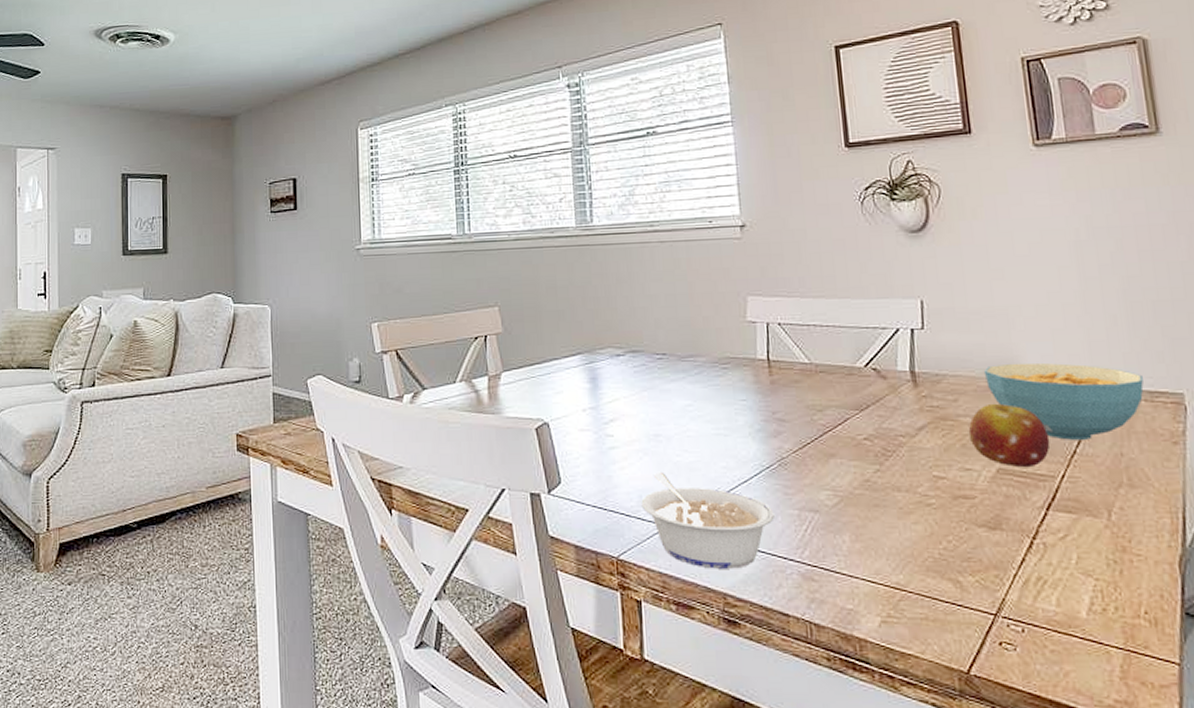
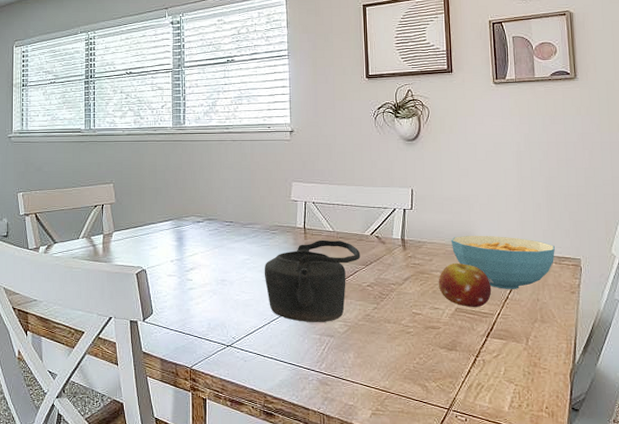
legume: present [641,471,774,569] -> none [210,306,303,376]
teapot: none [713,375,852,492] -> present [264,240,361,322]

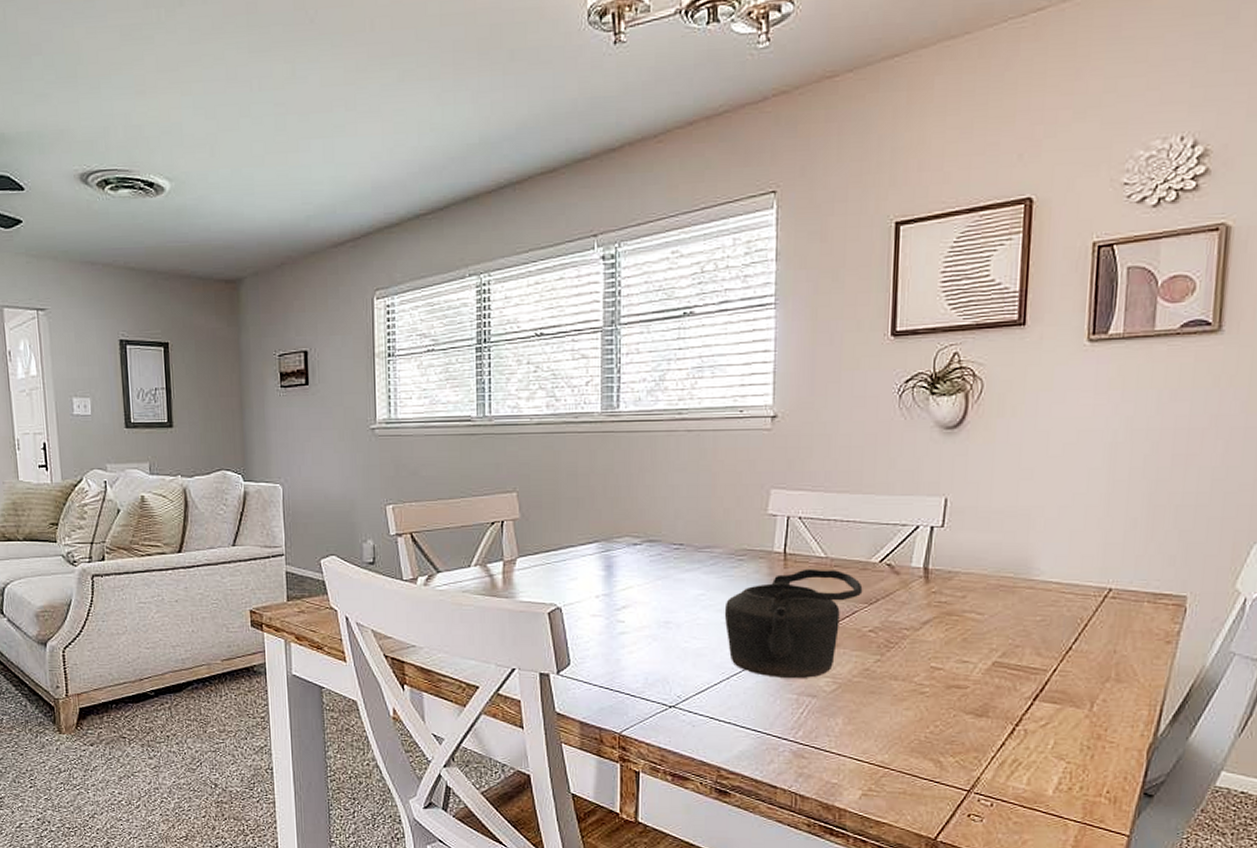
fruit: present [438,262,492,308] -> none [971,600,1049,662]
cereal bowl: present [451,235,555,289] -> none [996,562,1150,637]

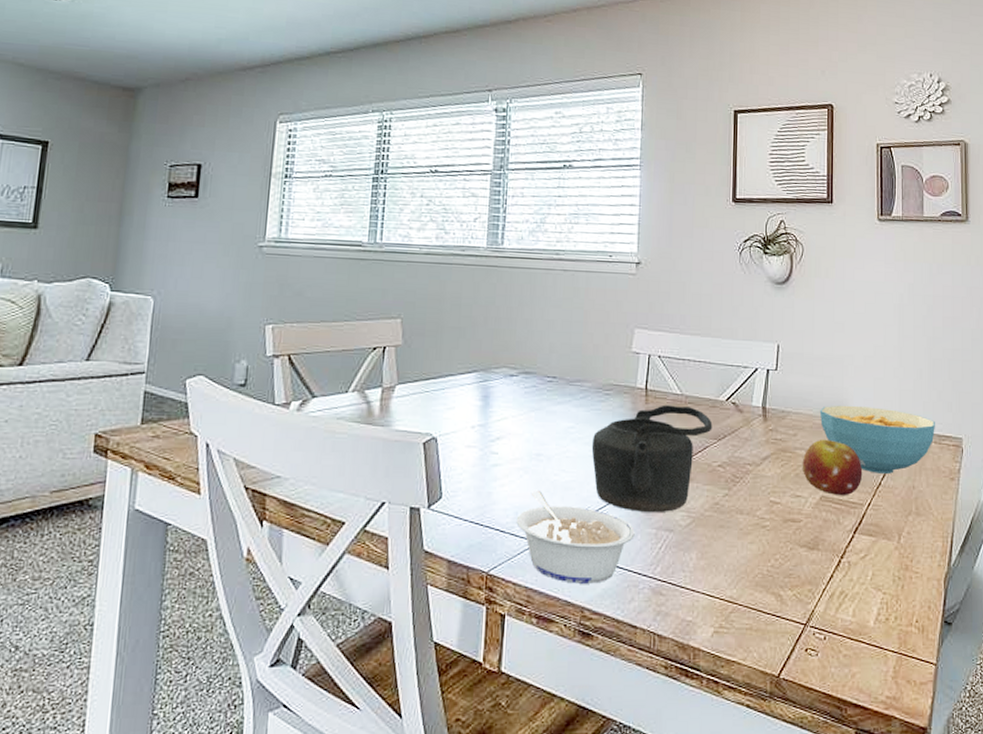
legume: none [646,656,774,746] -> present [516,490,635,584]
fruit: none [971,600,1049,662] -> present [802,439,863,496]
cereal bowl: none [996,562,1150,637] -> present [819,405,935,474]

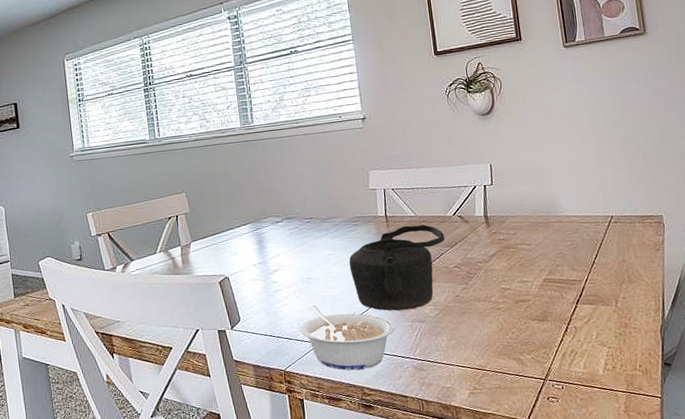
fruit: present [802,439,863,496] -> none [524,233,578,277]
cereal bowl: present [819,405,935,474] -> none [533,201,637,255]

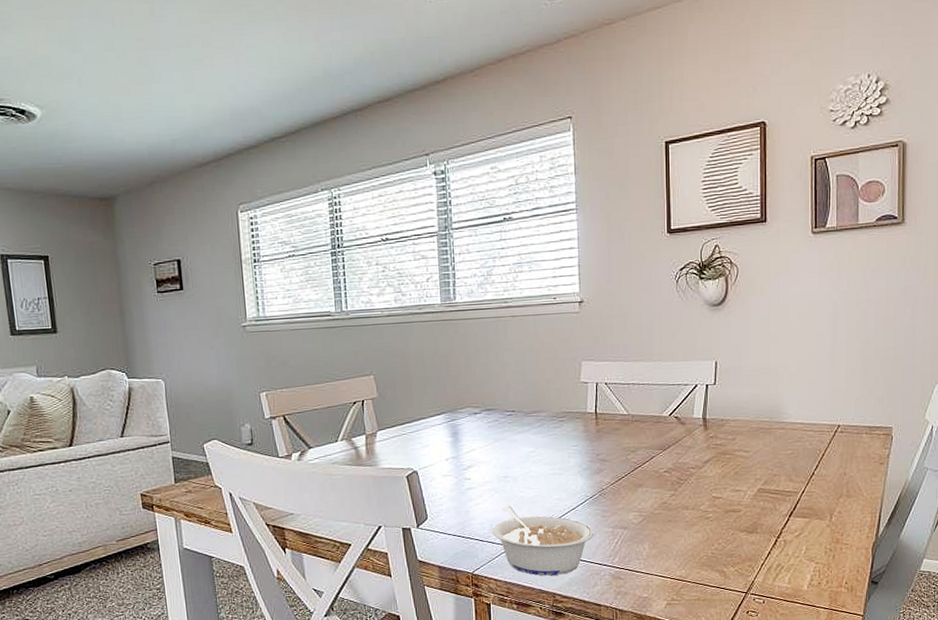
teapot: present [349,224,445,311] -> none [551,424,658,515]

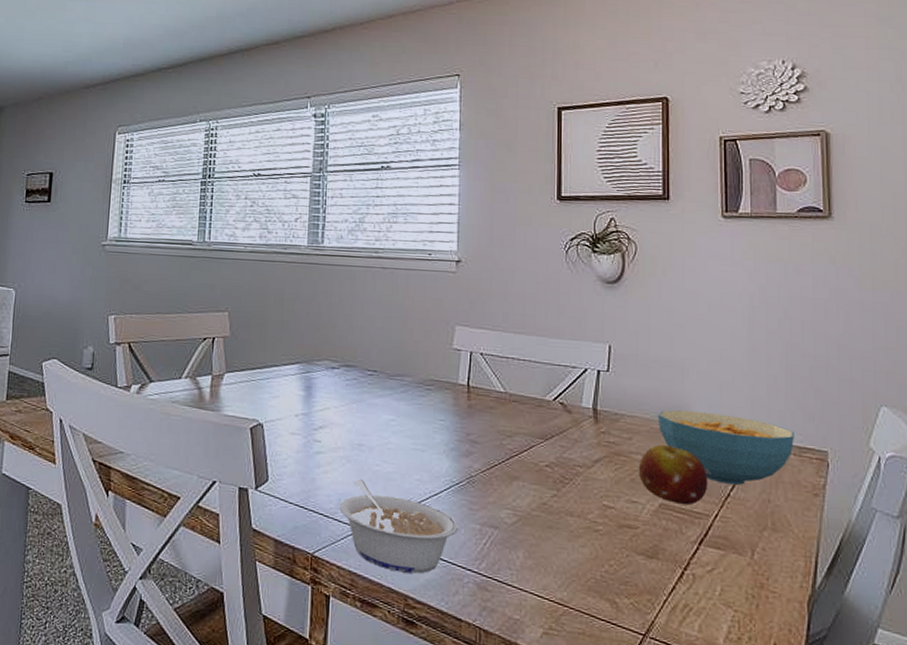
fruit: none [740,440,797,487] -> present [638,444,708,506]
cereal bowl: none [756,408,866,465] -> present [657,409,794,485]

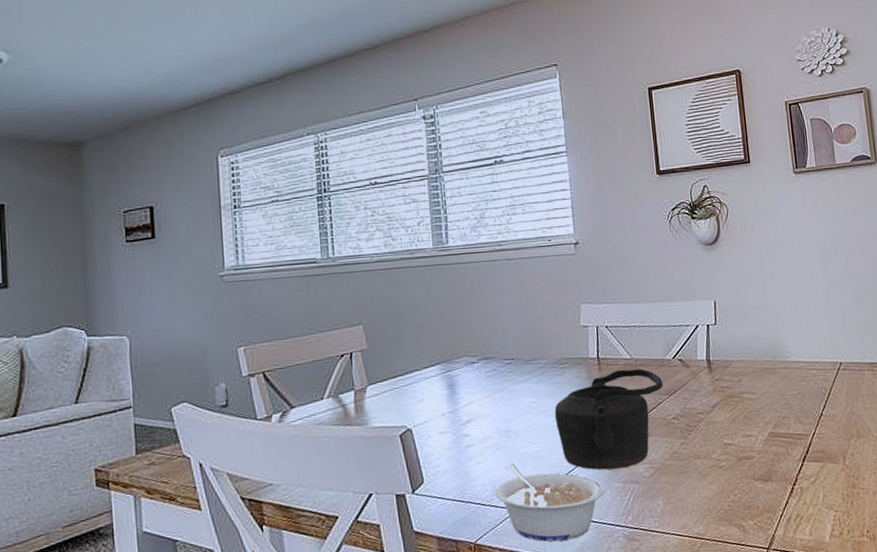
teapot: none [413,402,539,509] -> present [554,369,663,470]
fruit: present [638,444,708,506] -> none [748,380,805,430]
cereal bowl: present [657,409,794,485] -> none [759,345,867,406]

